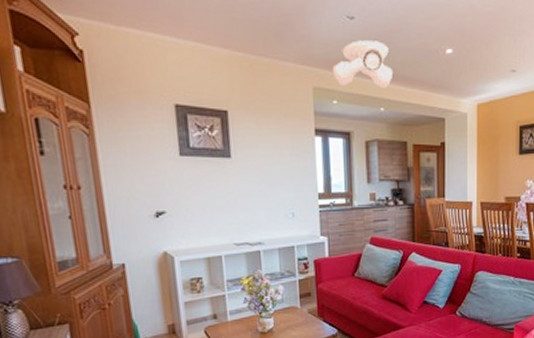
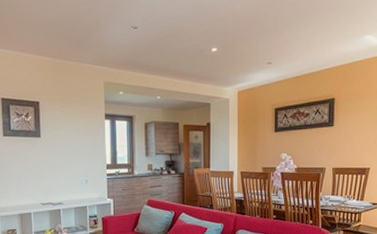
ceiling light: present [332,40,394,88] -> none [119,44,168,81]

